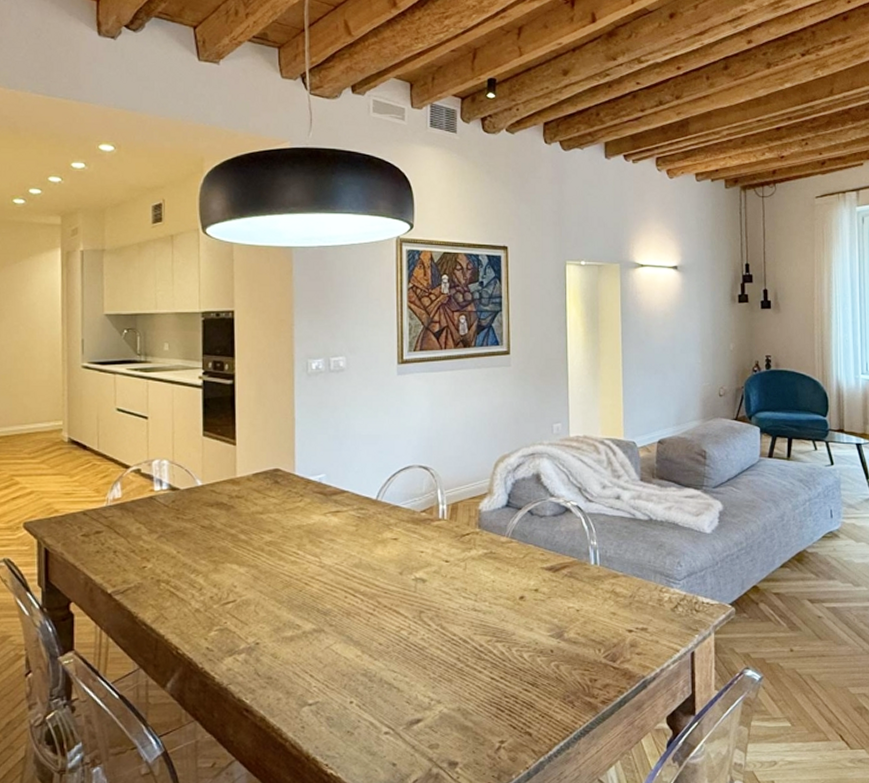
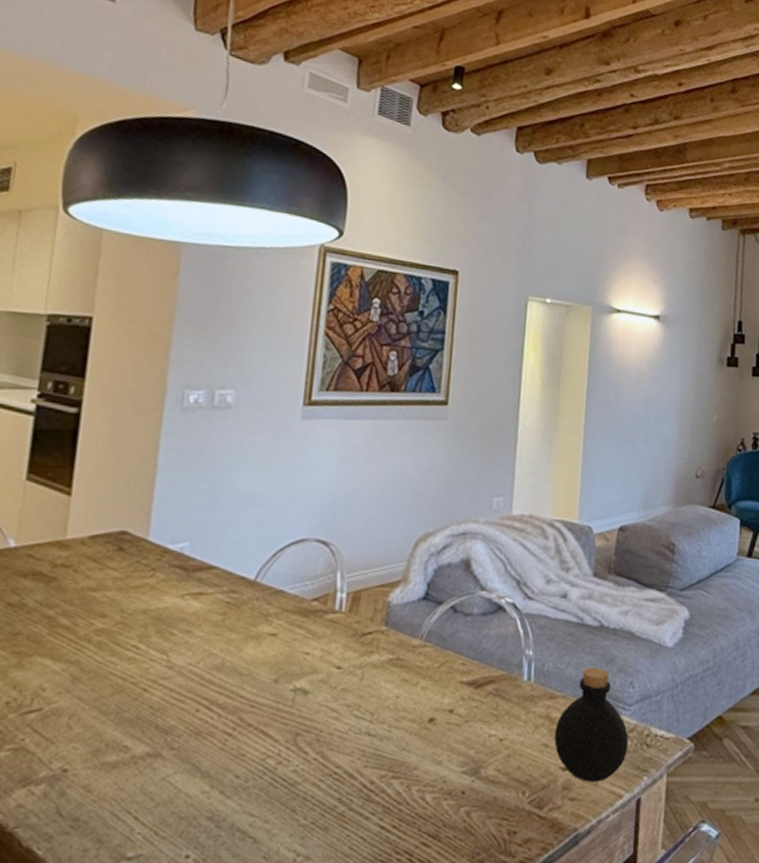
bottle: none [620,552,681,640] -> present [554,667,629,782]

